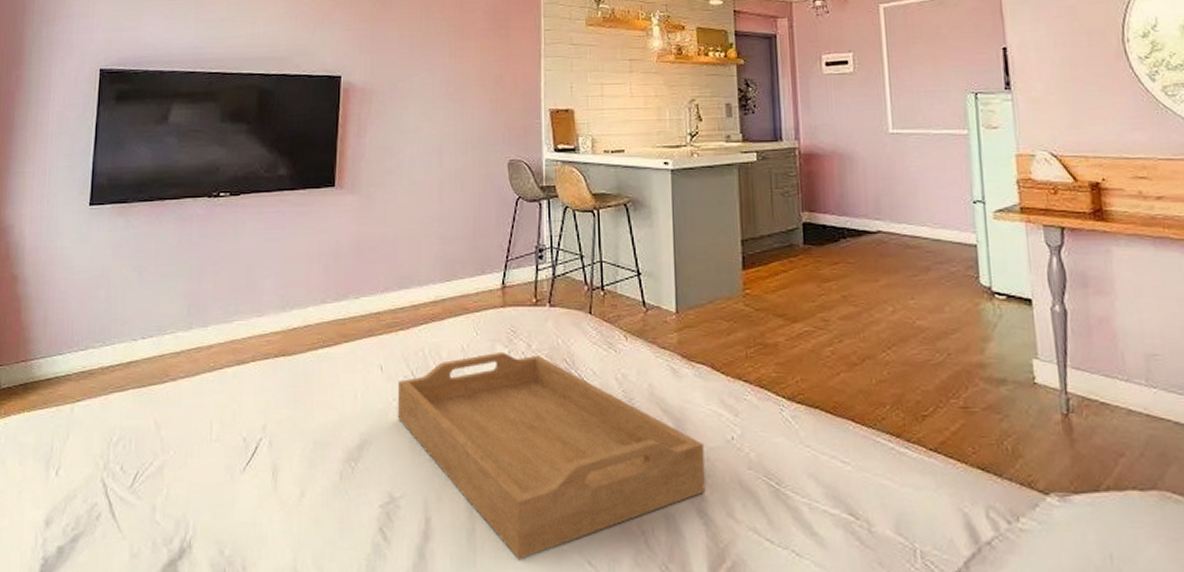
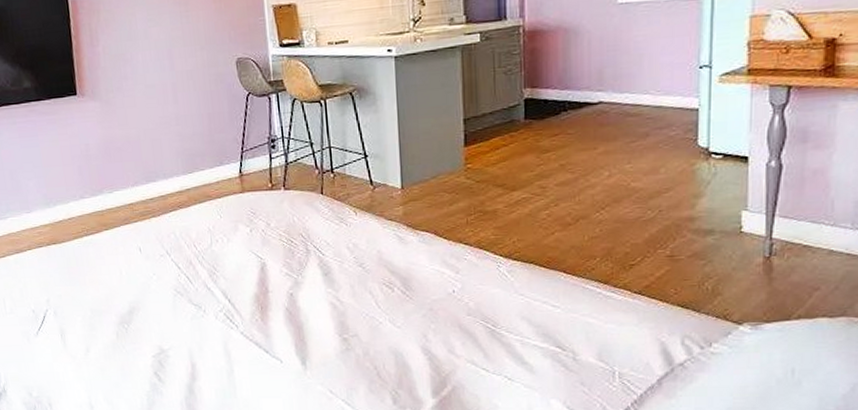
serving tray: present [397,351,706,560] -> none [155,230,429,391]

